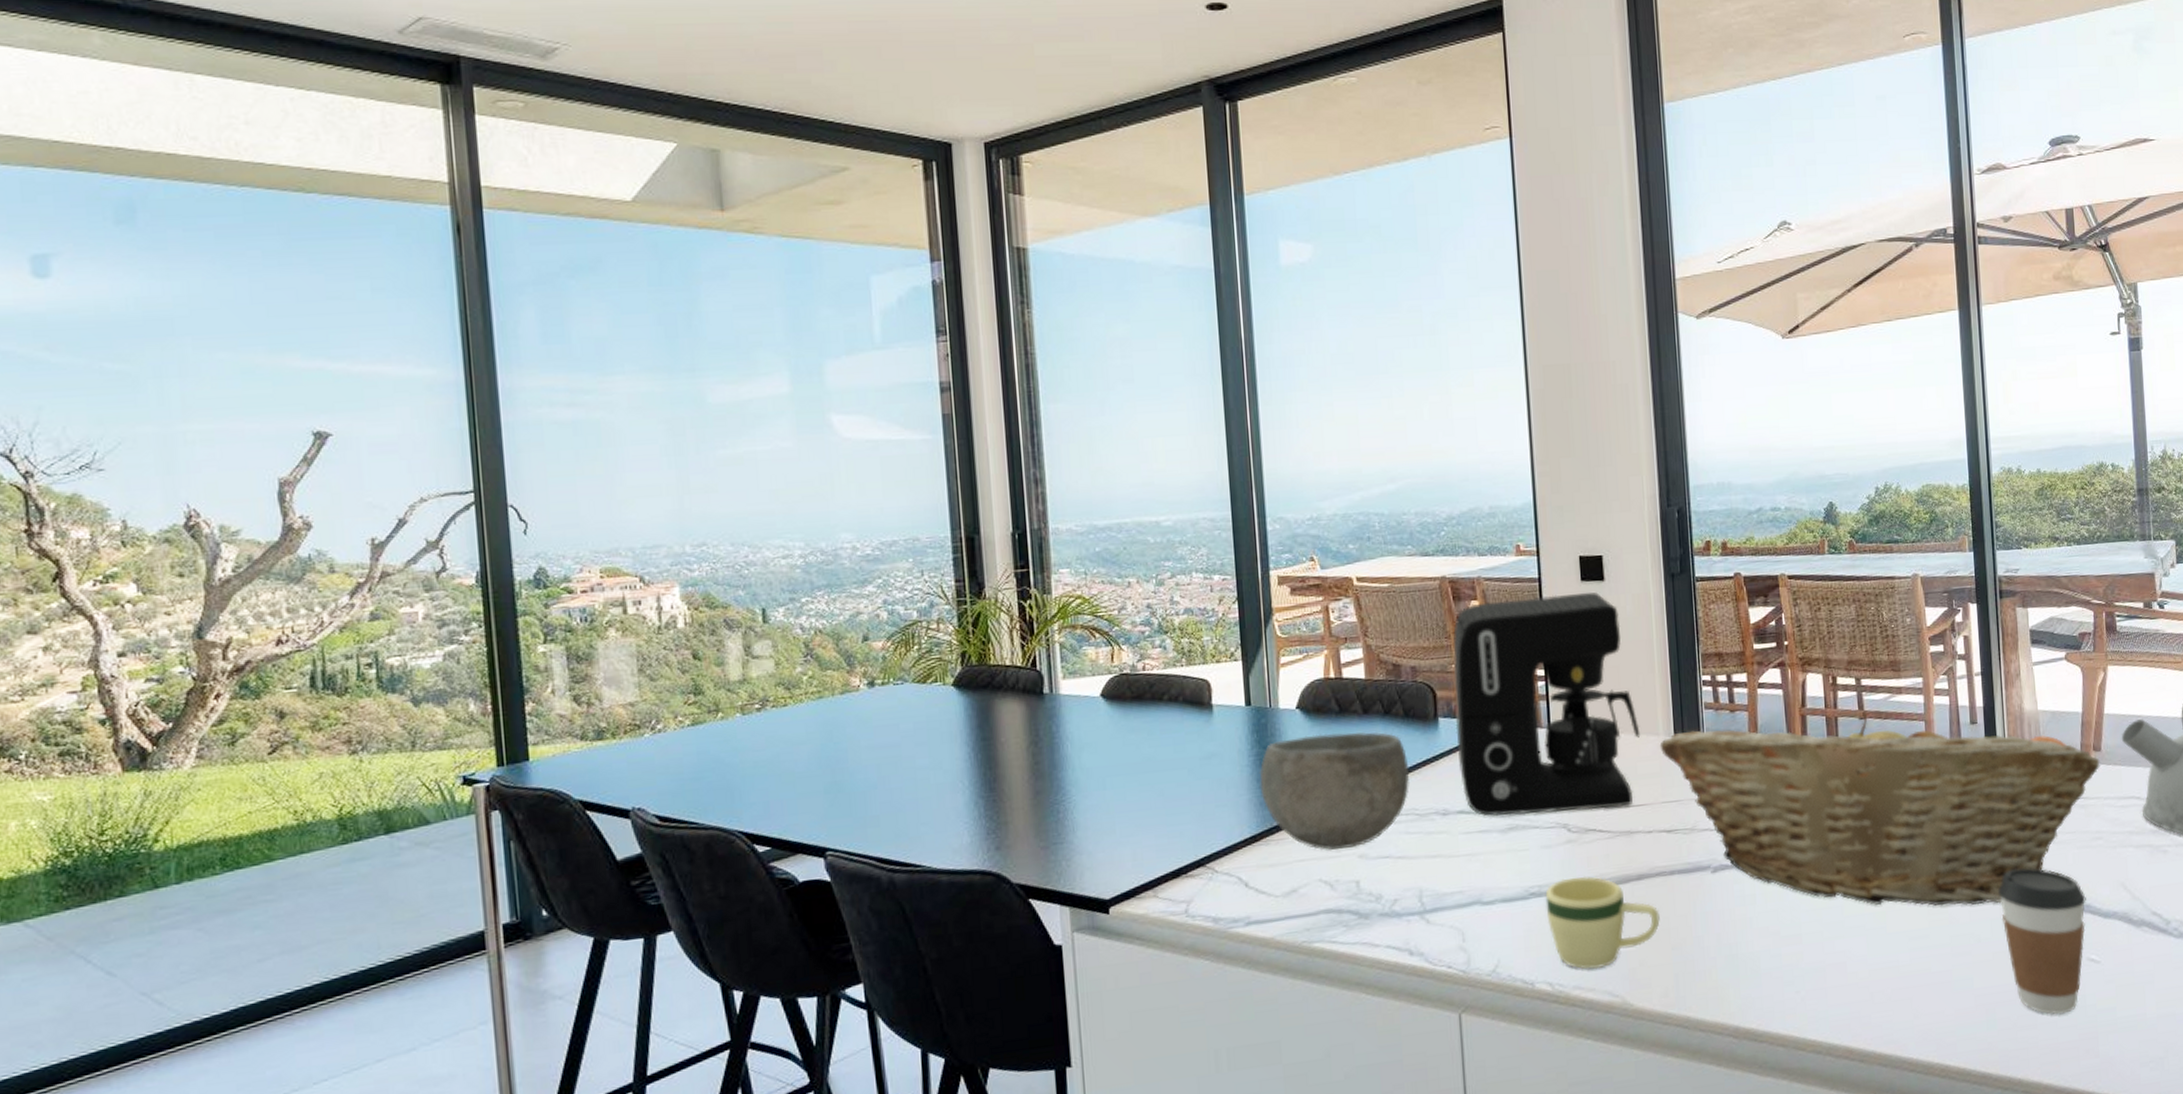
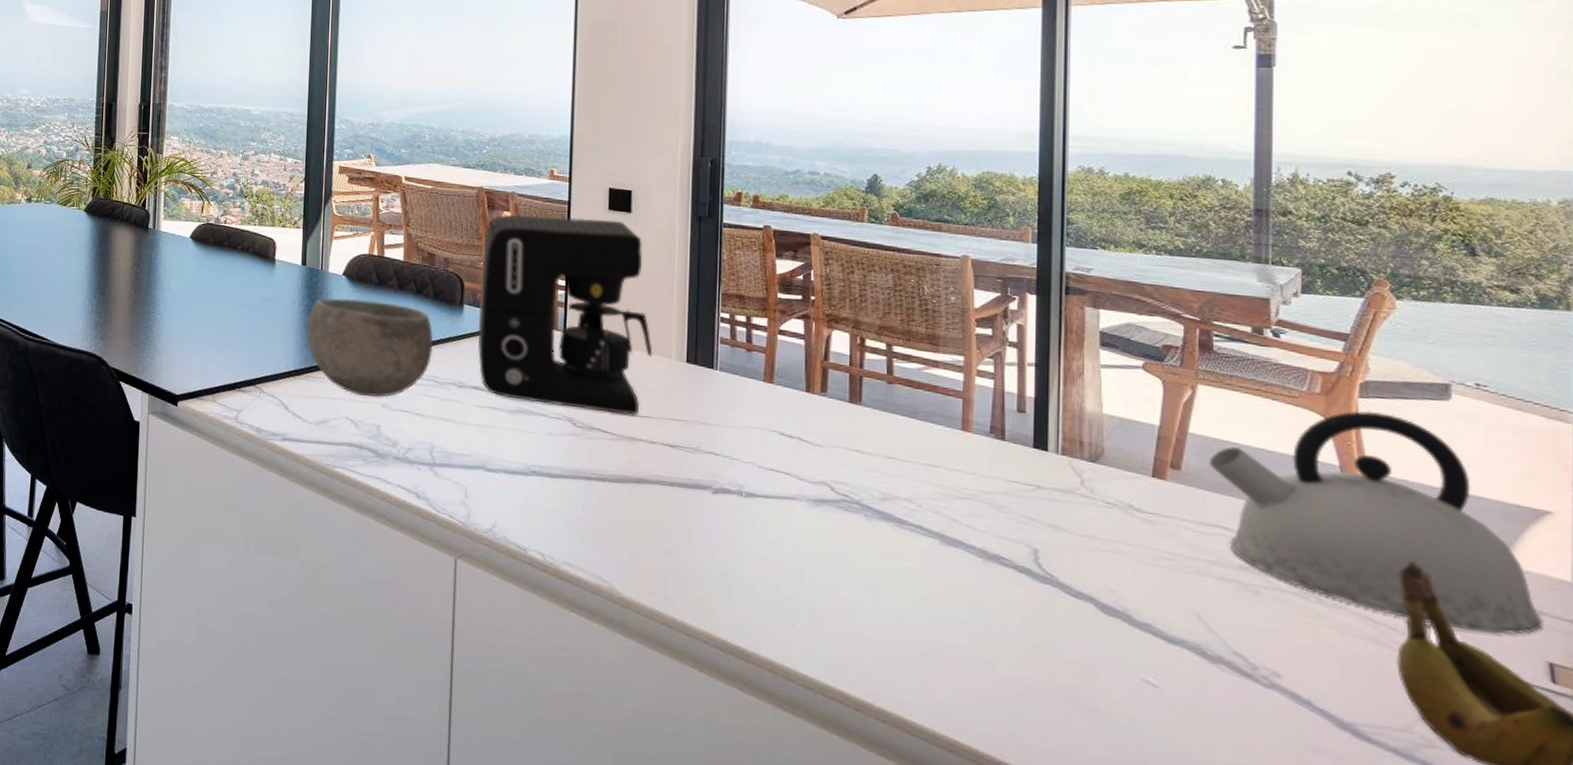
mug: present [1545,876,1660,970] -> none [545,465,655,553]
fruit basket: present [1659,712,2100,906] -> none [671,360,1178,597]
coffee cup: present [1998,868,2086,1015] -> none [1036,566,1147,729]

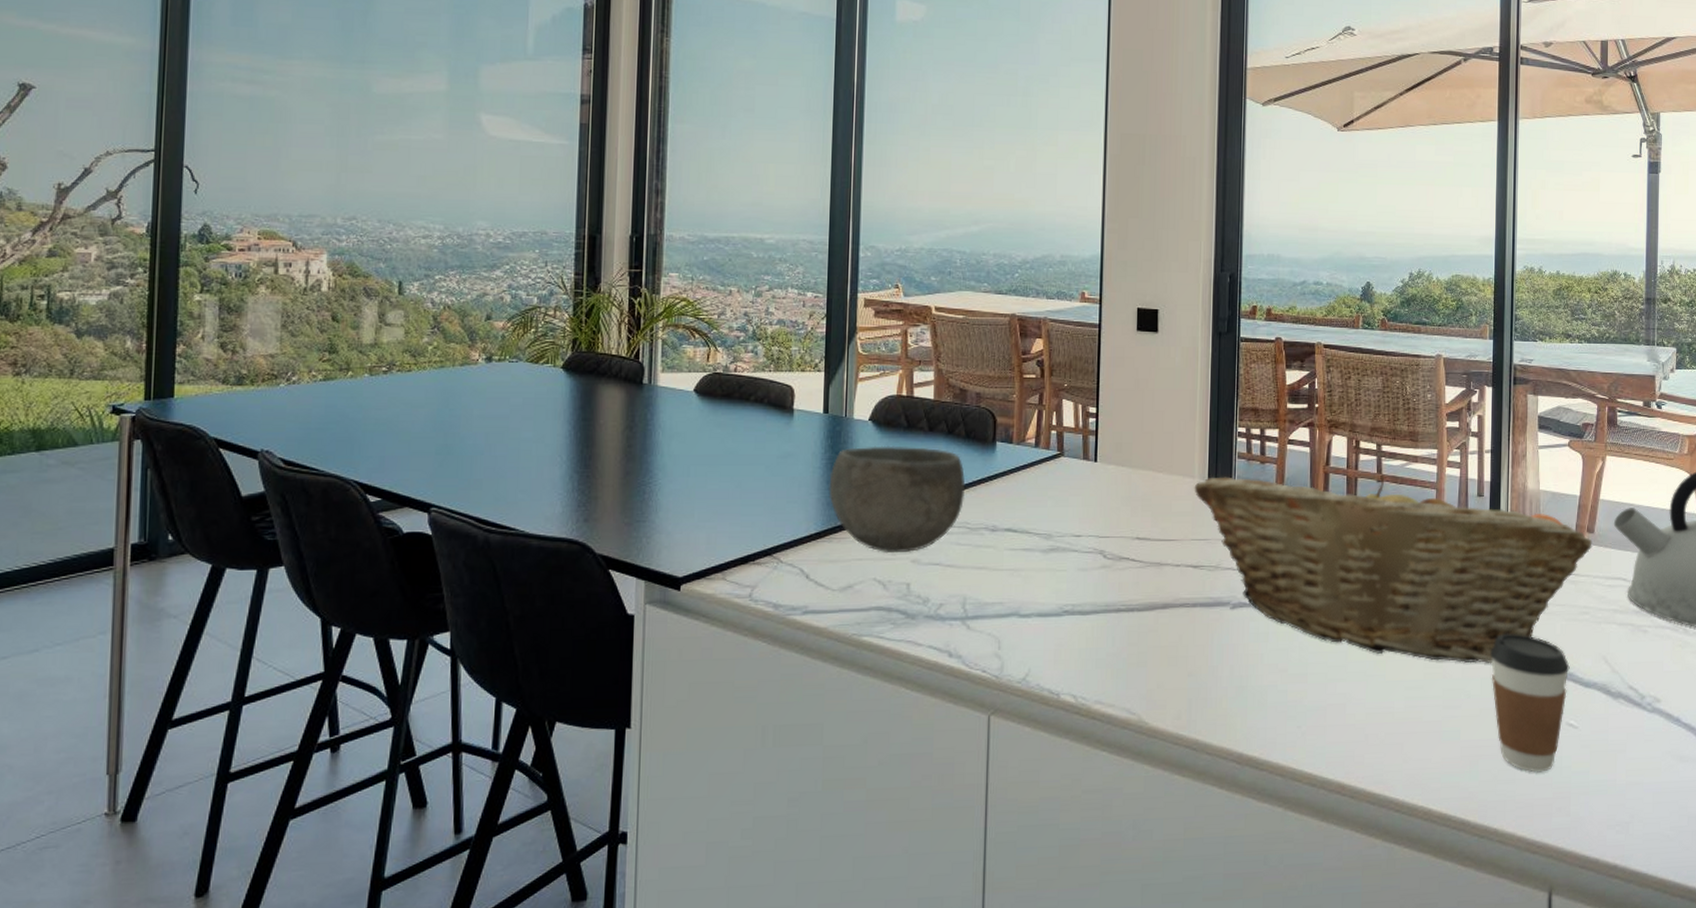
coffee maker: present [478,214,653,415] -> none [1011,341,1178,540]
fruit basket: none [671,360,1178,597] -> present [1194,475,1592,664]
coffee cup: none [1036,566,1147,729] -> present [1490,634,1570,773]

